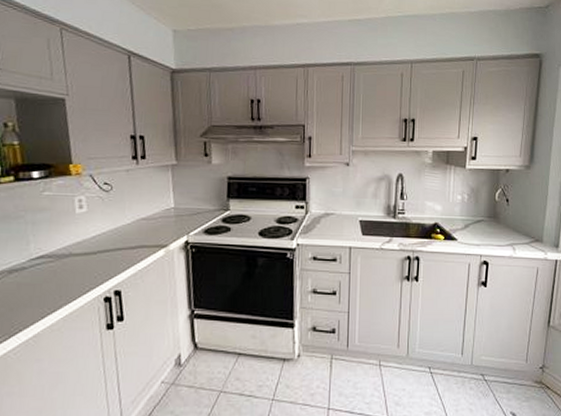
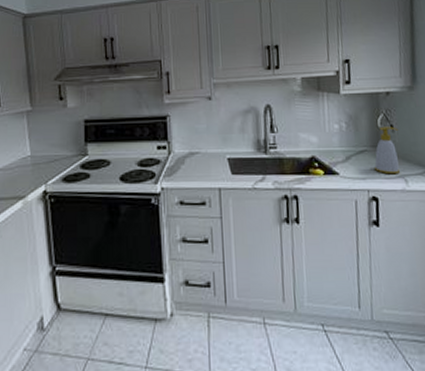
soap bottle: none [489,200,514,243] -> present [374,126,400,175]

